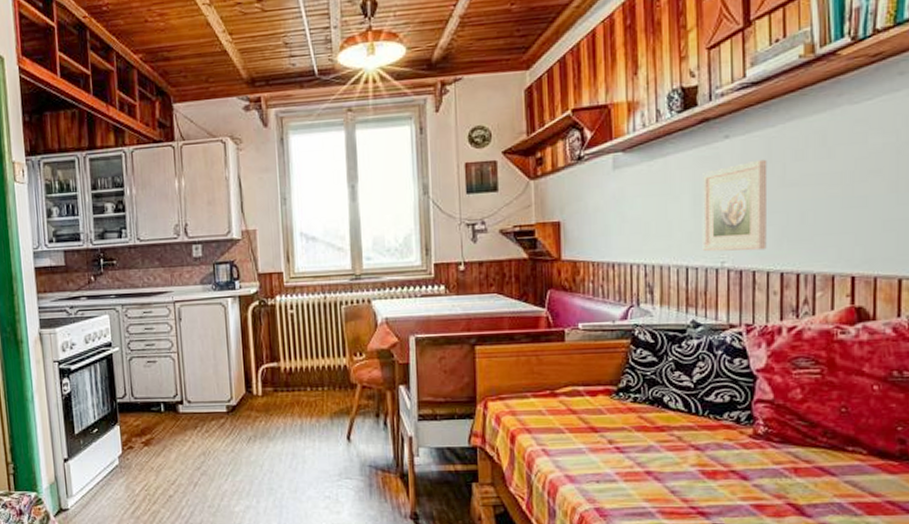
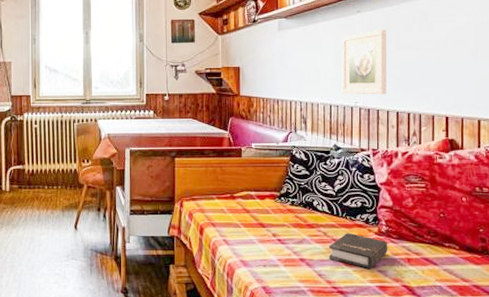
hardback book: none [685,436,767,484] -> present [329,232,388,270]

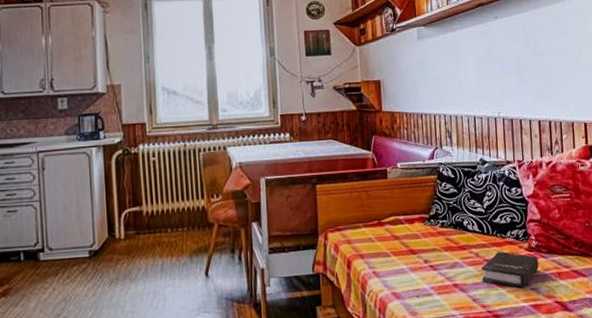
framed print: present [341,29,387,95] -> none [481,35,528,105]

